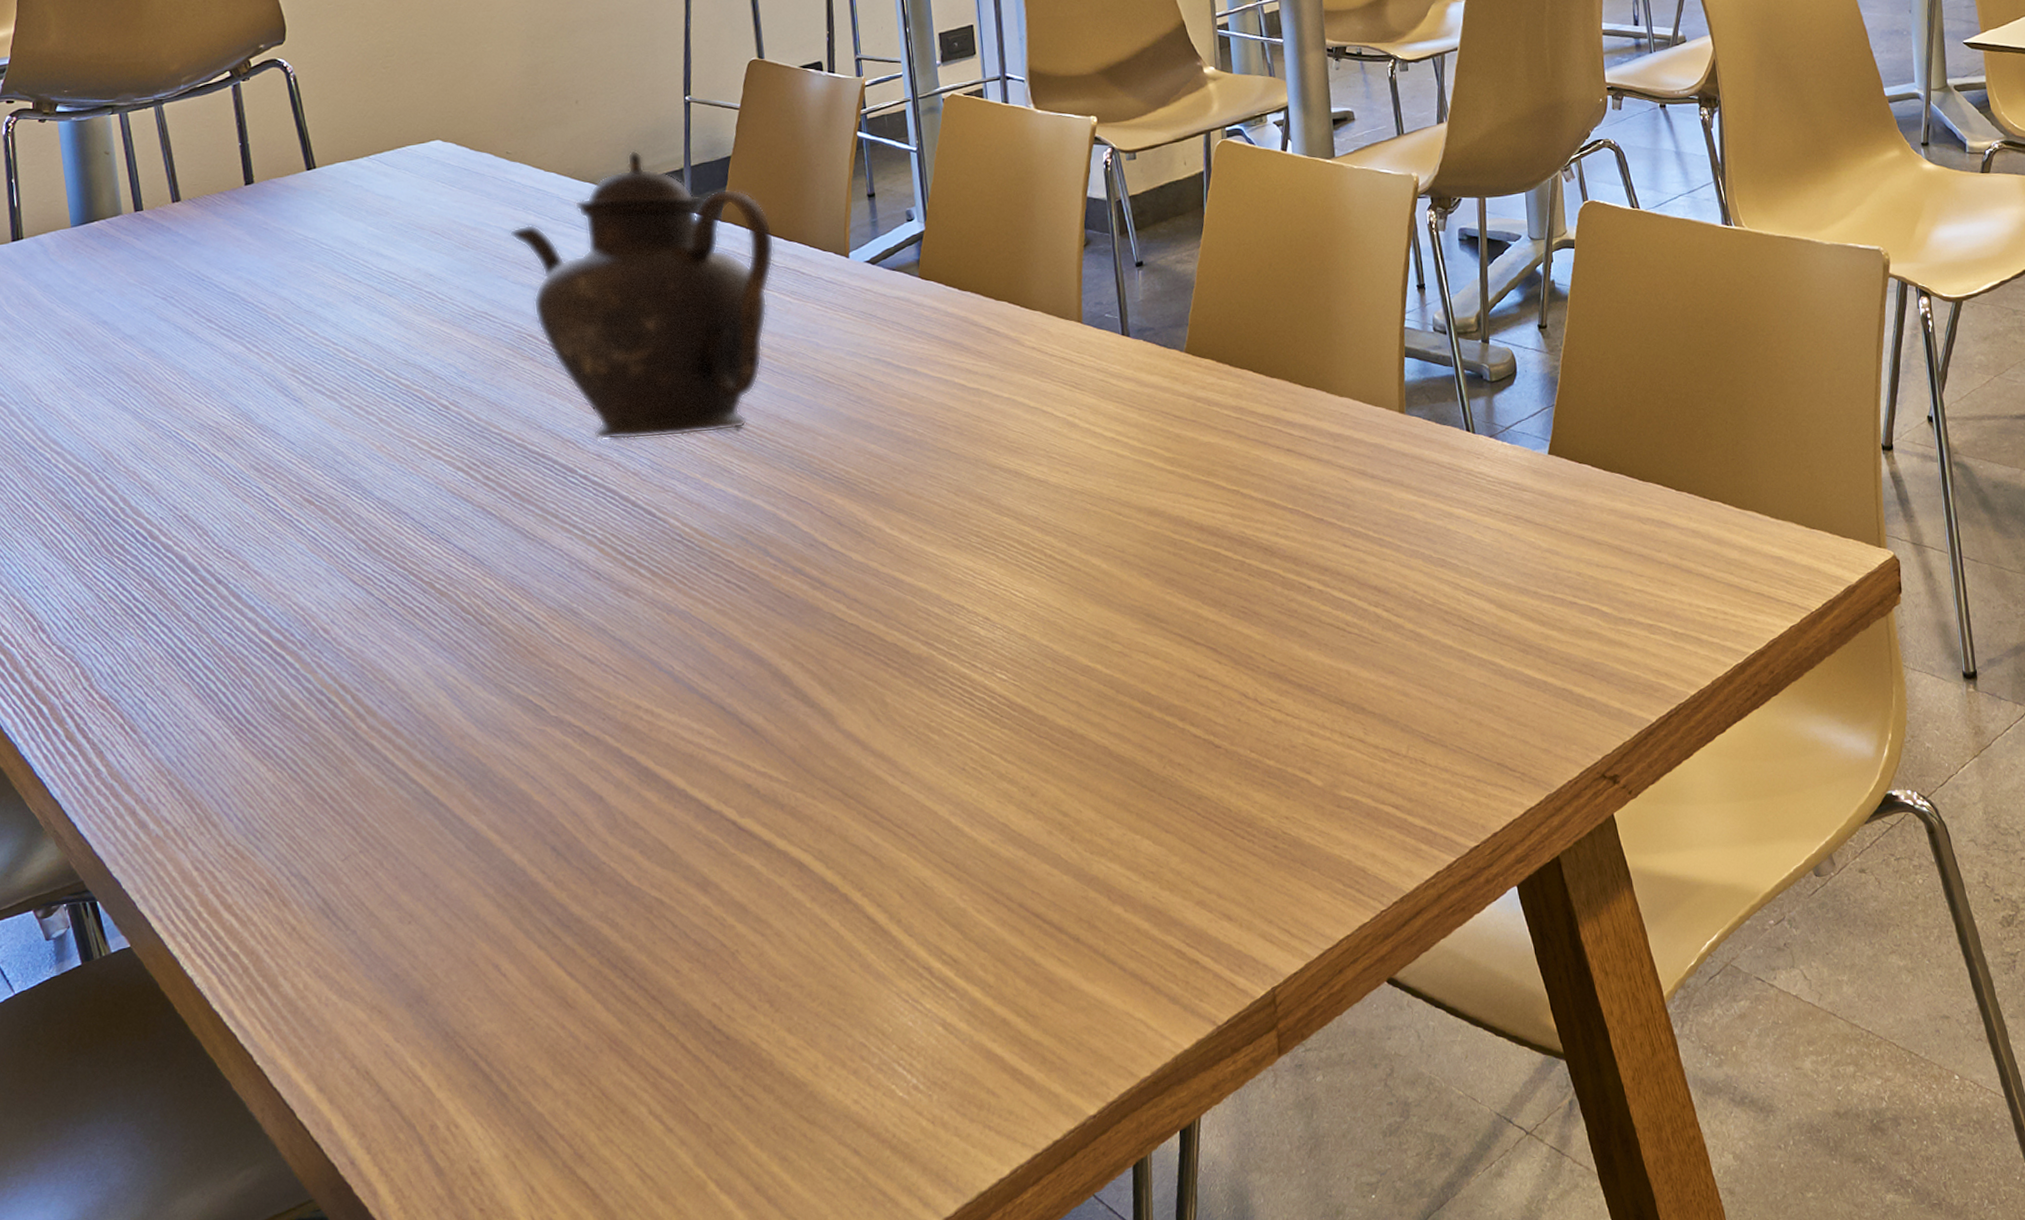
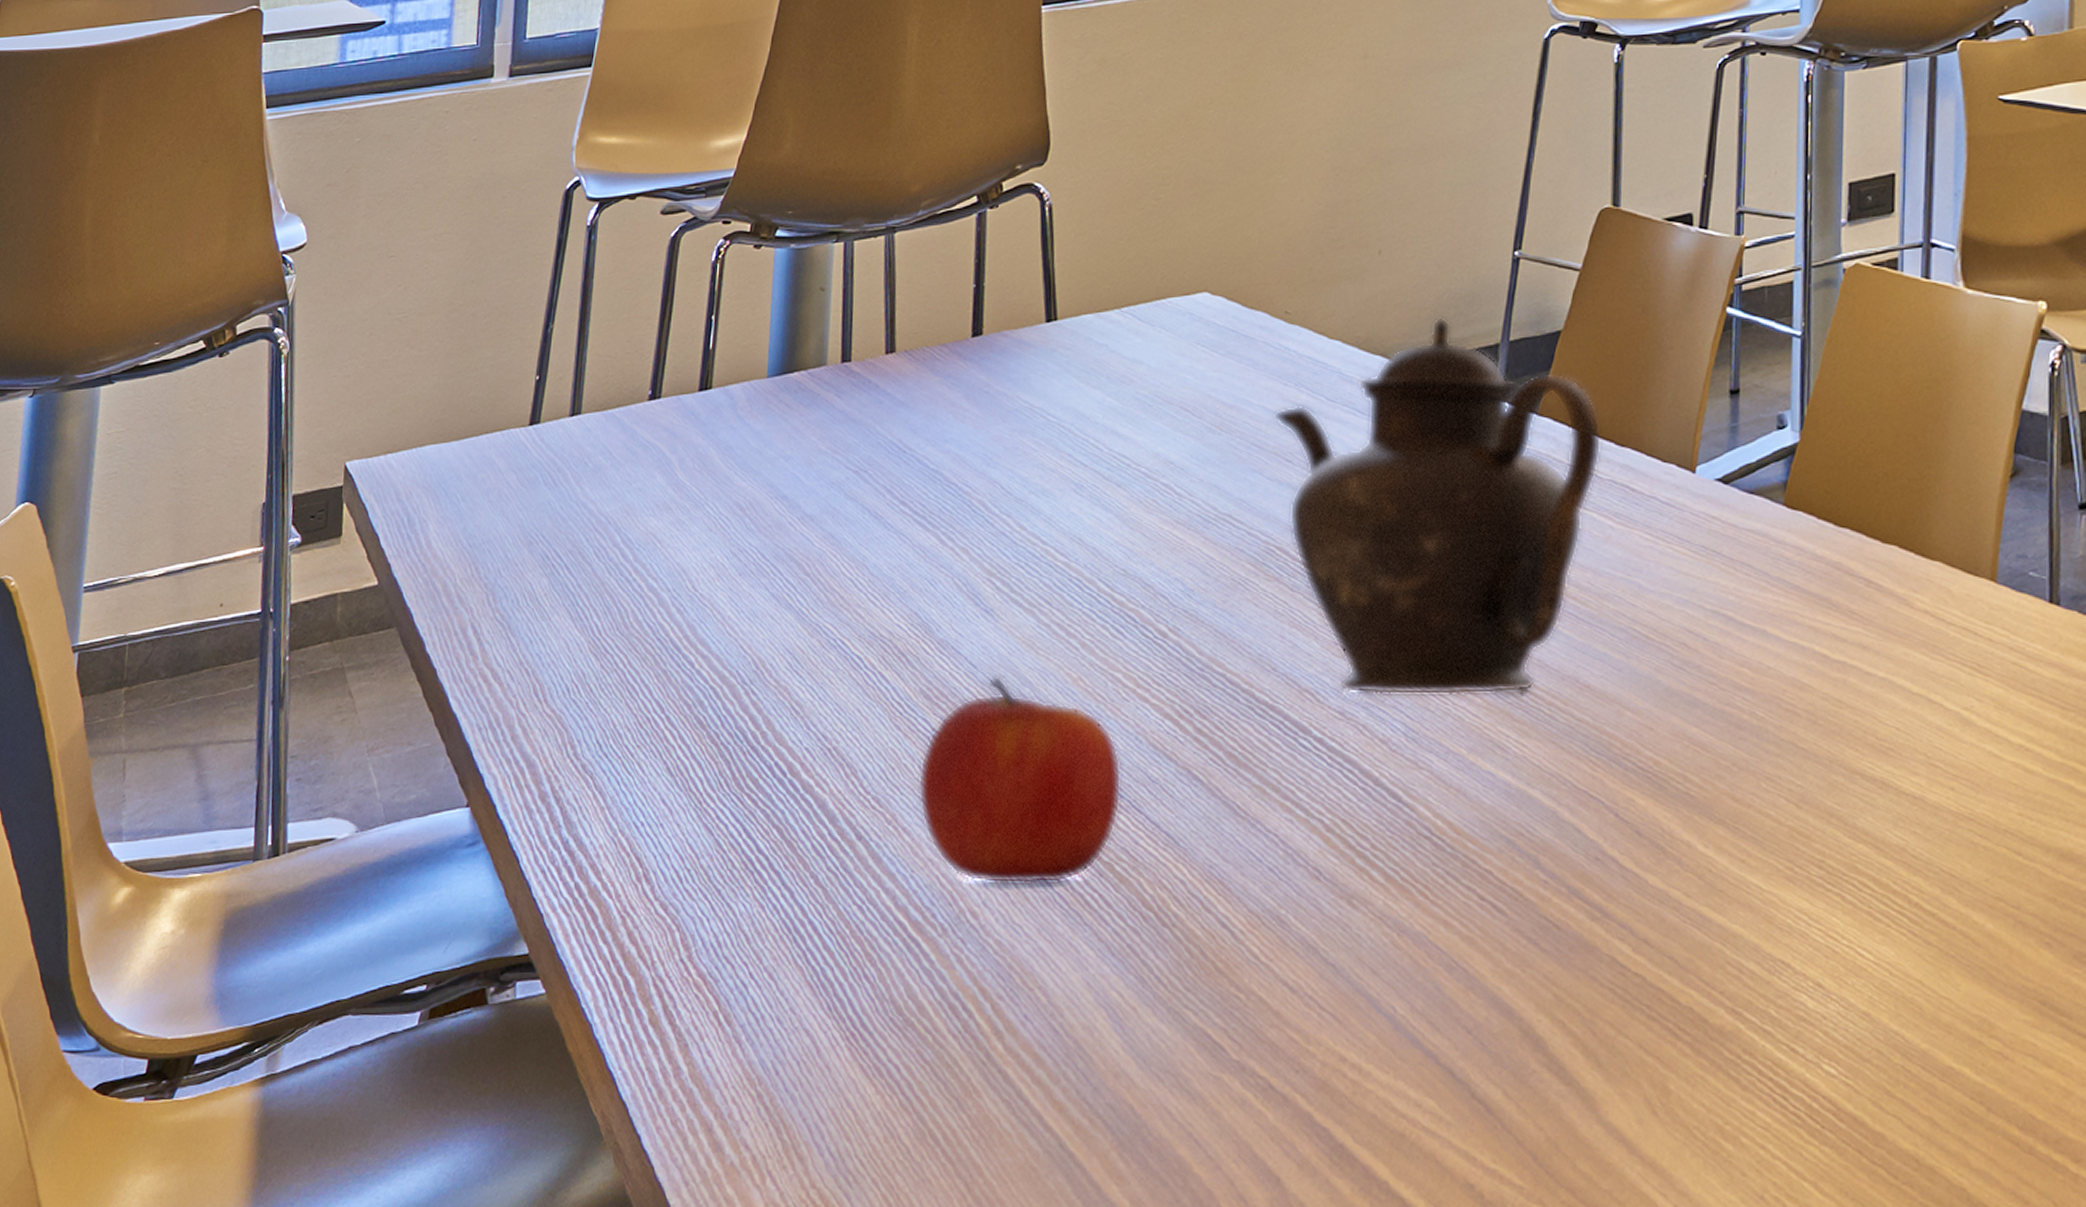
apple: none [260,450,433,607] -> present [918,677,1122,885]

